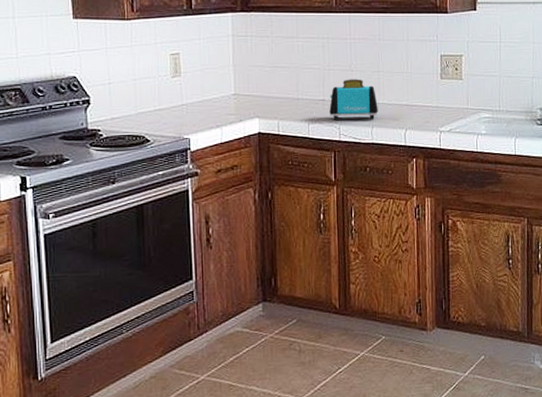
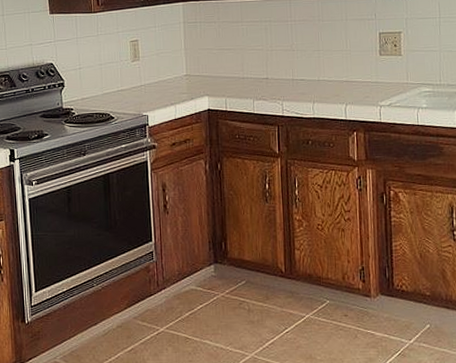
toaster: present [329,79,378,121] -> none [272,58,319,98]

